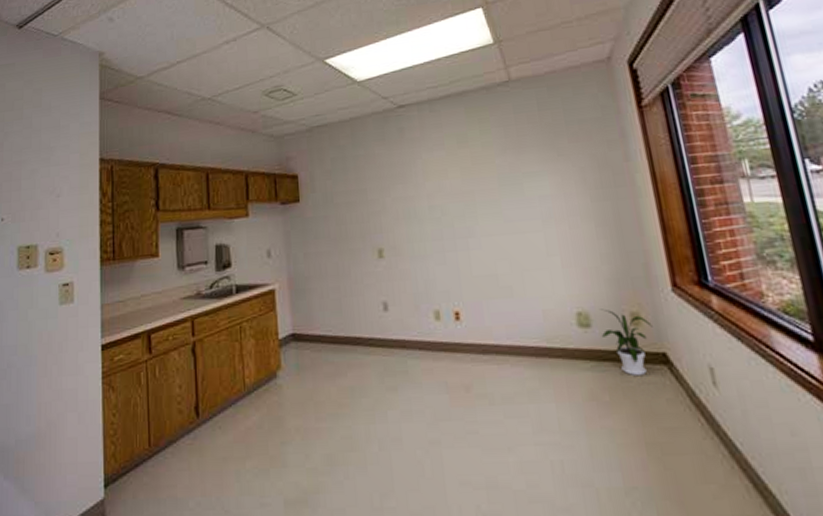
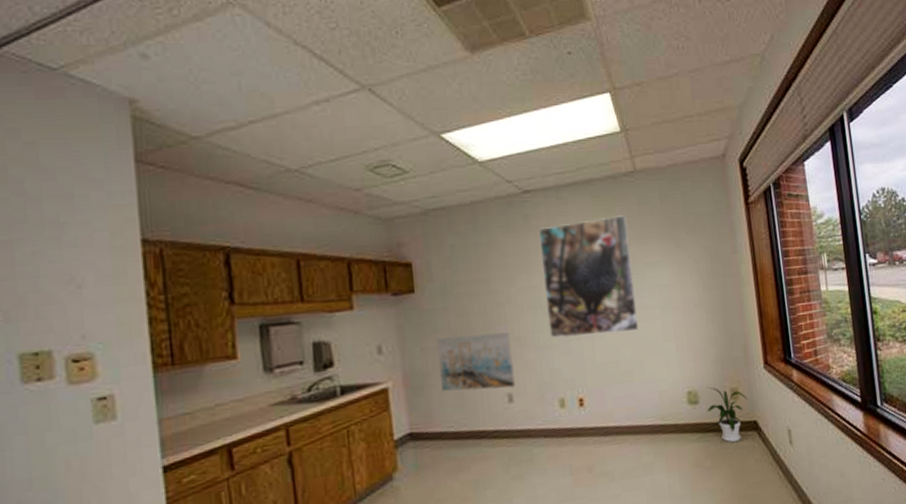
wall art: none [317,240,390,297] -> present [436,331,515,392]
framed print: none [413,124,517,248] -> present [539,215,638,338]

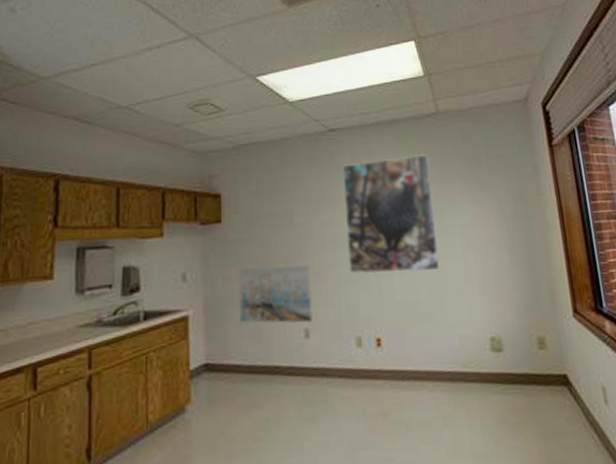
house plant: present [706,387,748,443] -> none [511,334,556,398]

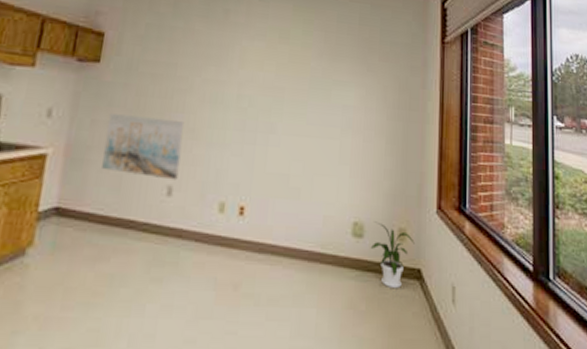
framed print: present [343,154,439,274] -> none [224,25,325,146]
house plant: none [511,334,556,398] -> present [370,221,415,289]

